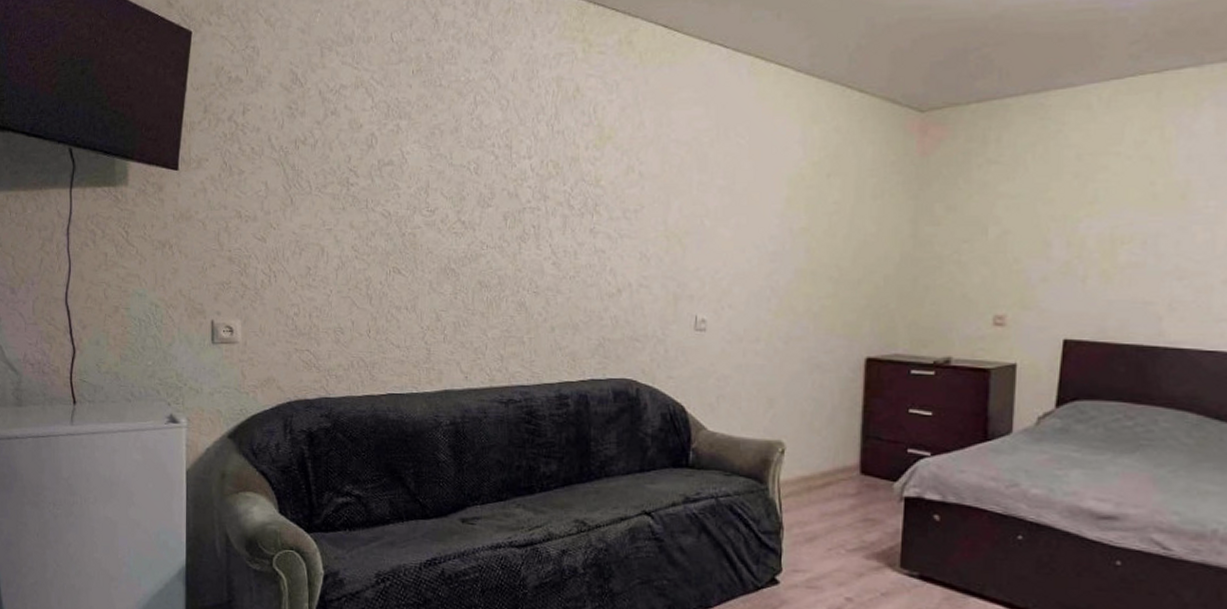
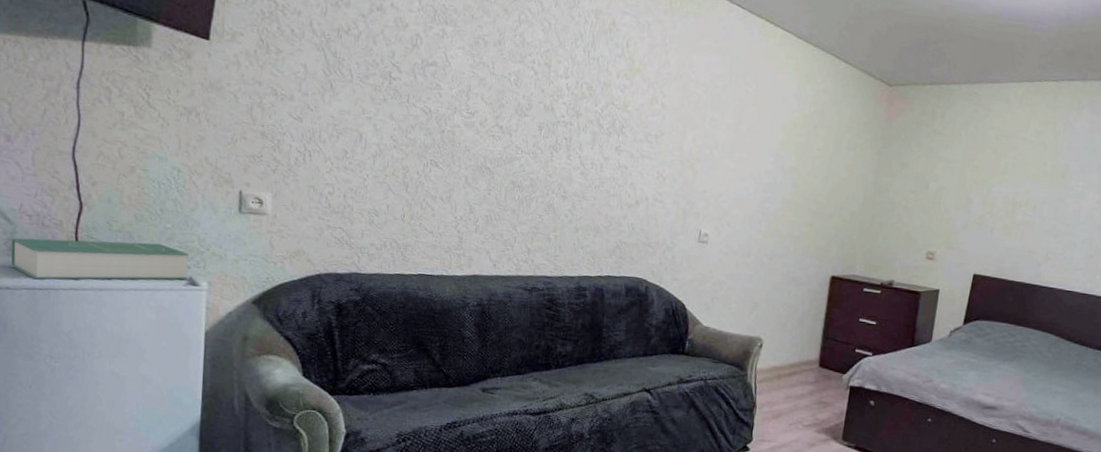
book: none [18,382,169,427] -> present [11,237,189,280]

